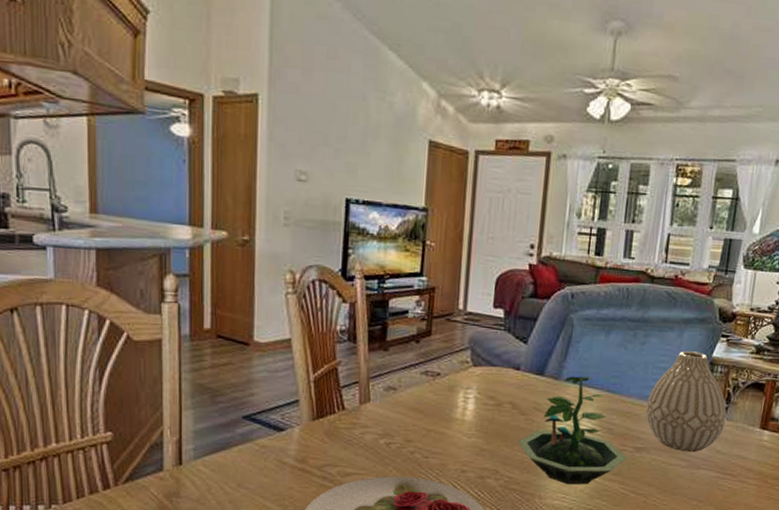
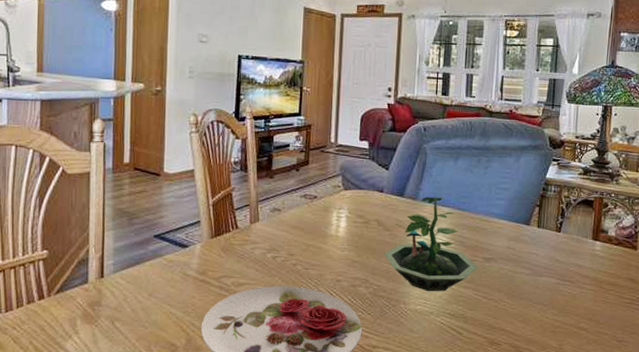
vase: present [646,351,727,453] -> none [492,173,563,262]

